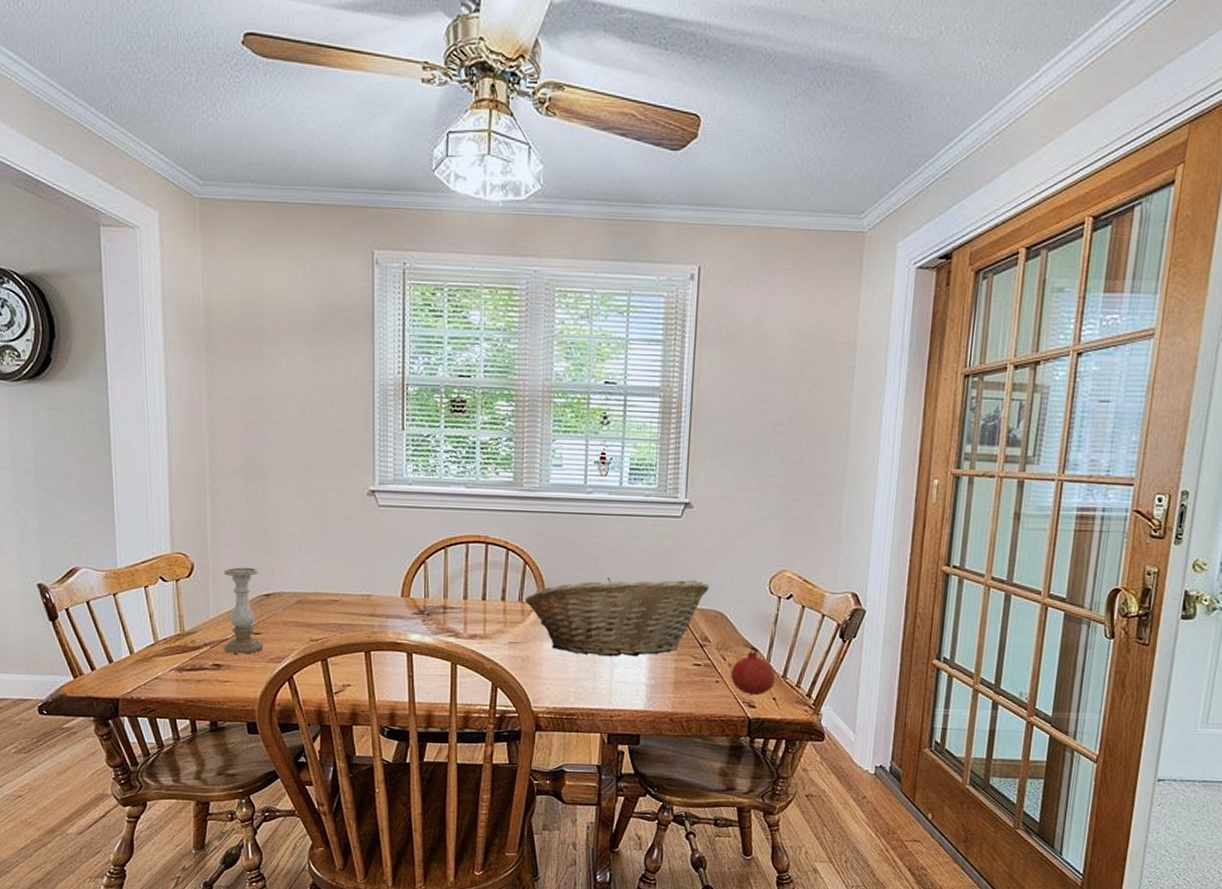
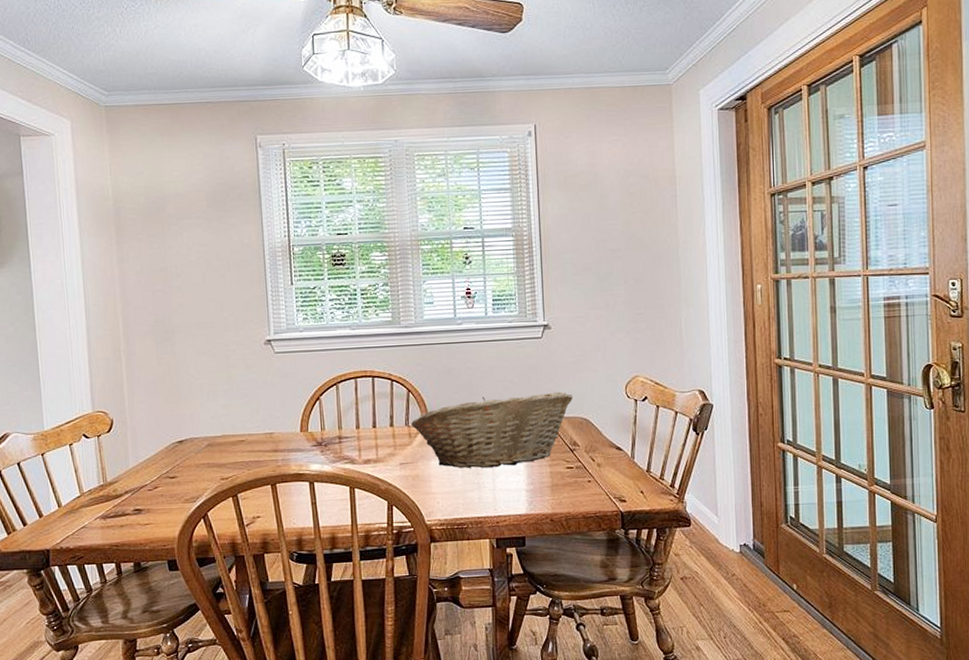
candle holder: present [223,567,263,654] -> none [140,418,179,498]
fruit: present [730,650,775,696] -> none [600,449,641,491]

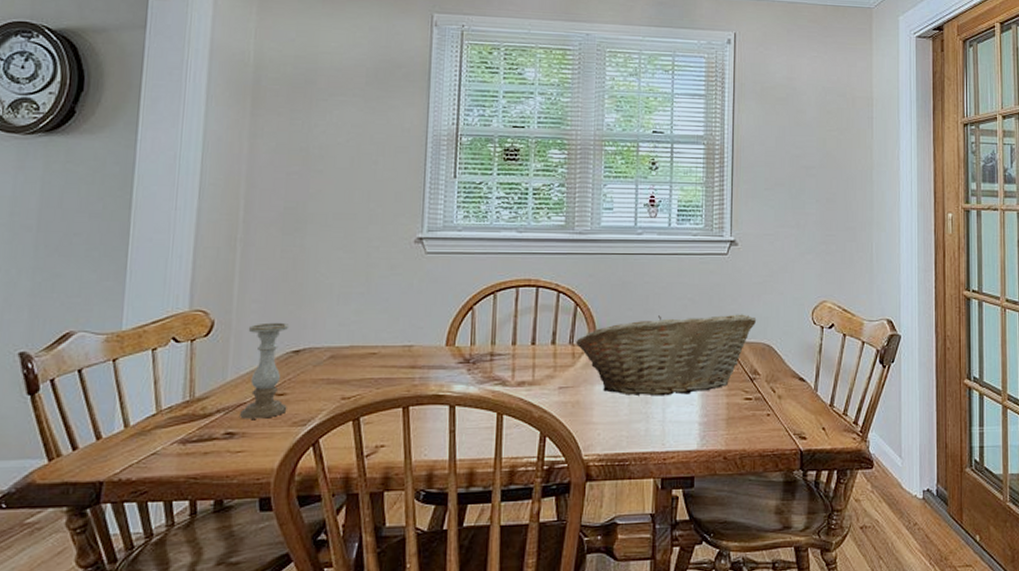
candle holder: none [140,418,179,498] -> present [240,322,290,419]

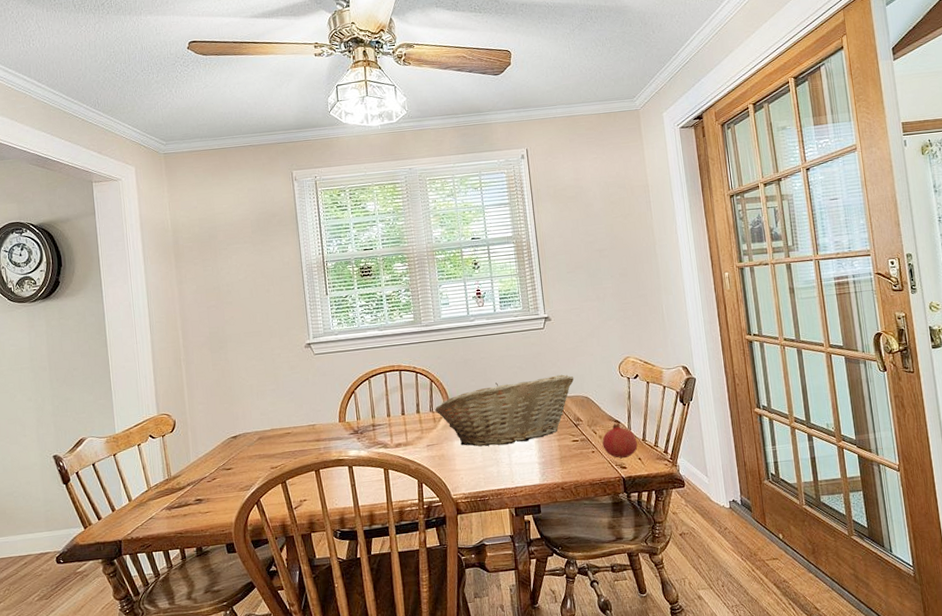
candle holder: present [240,322,290,419] -> none [199,416,235,489]
fruit: none [781,380,823,427] -> present [602,422,638,459]

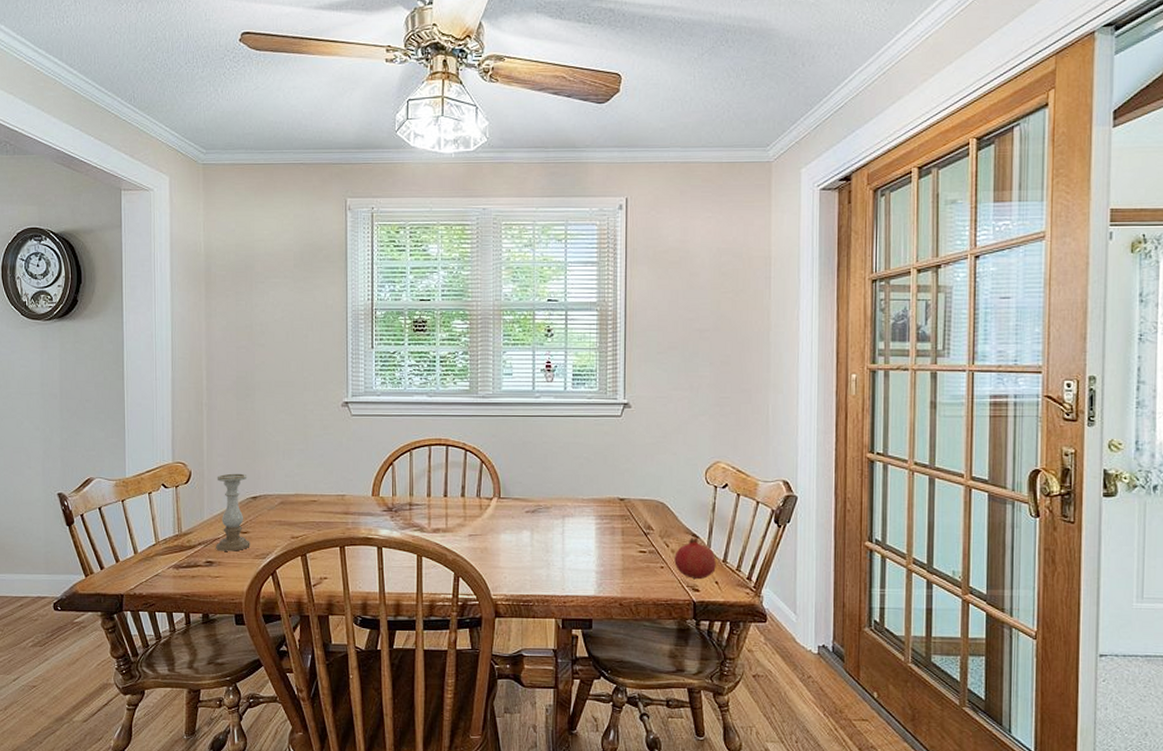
candle holder: none [199,416,235,489] -> present [216,473,250,551]
fruit basket: present [435,374,574,447] -> none [483,473,650,546]

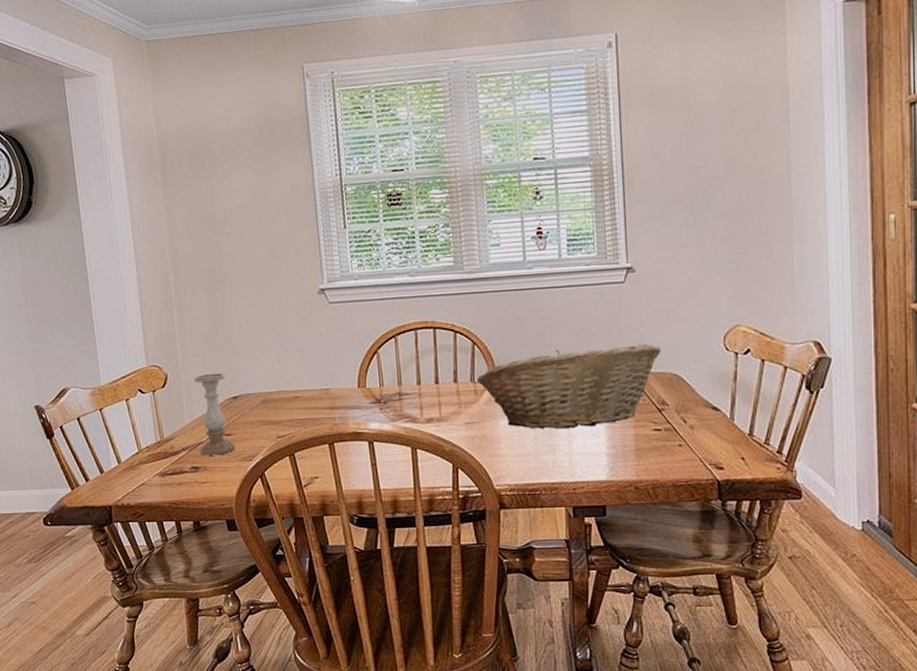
fruit basket: none [483,473,650,546] -> present [477,343,662,429]
fruit: present [674,536,716,580] -> none [693,409,741,457]

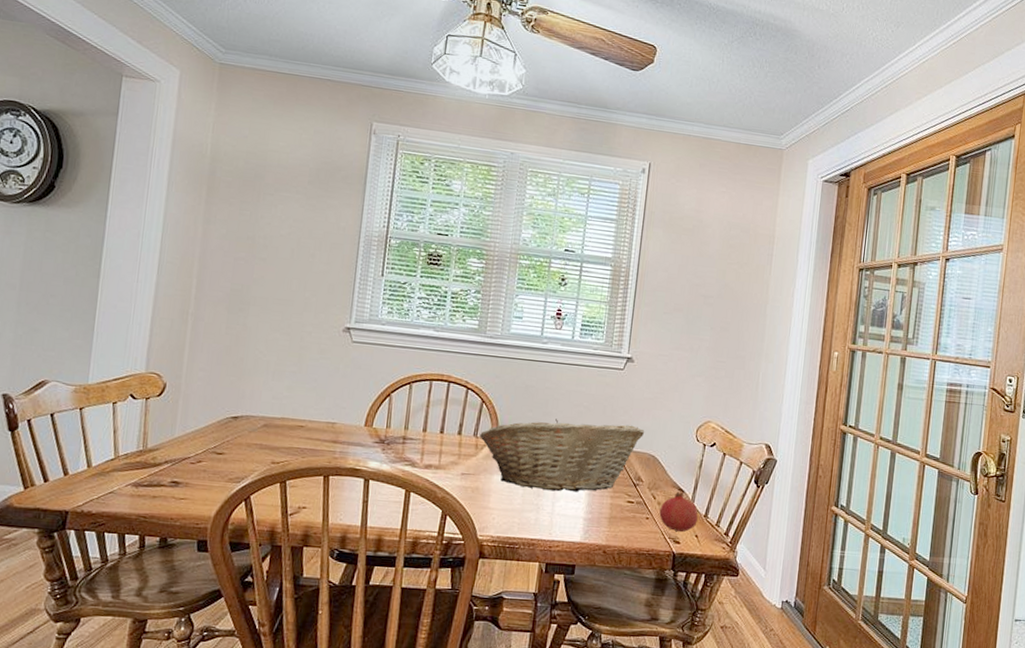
candle holder: present [194,373,235,456] -> none [184,389,230,473]
fruit: none [693,409,741,457] -> present [659,491,698,532]

